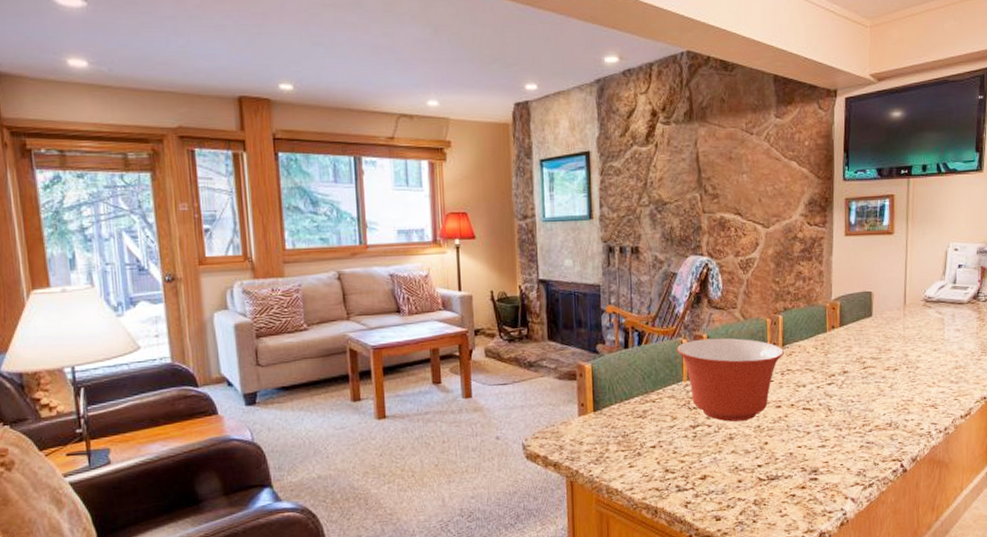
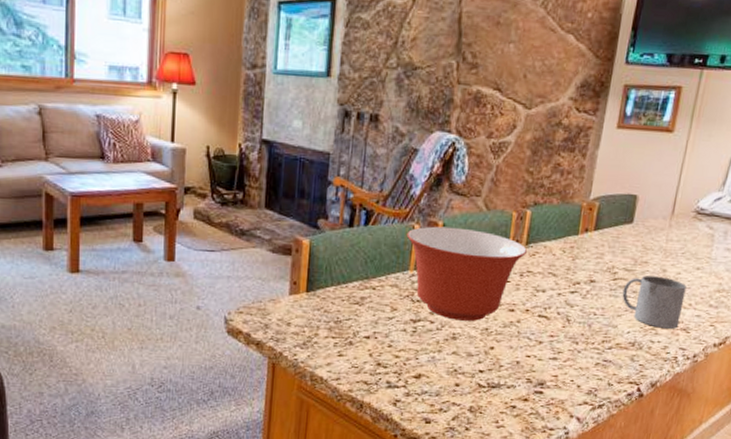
mug: none [873,360,928,407] -> present [622,275,687,329]

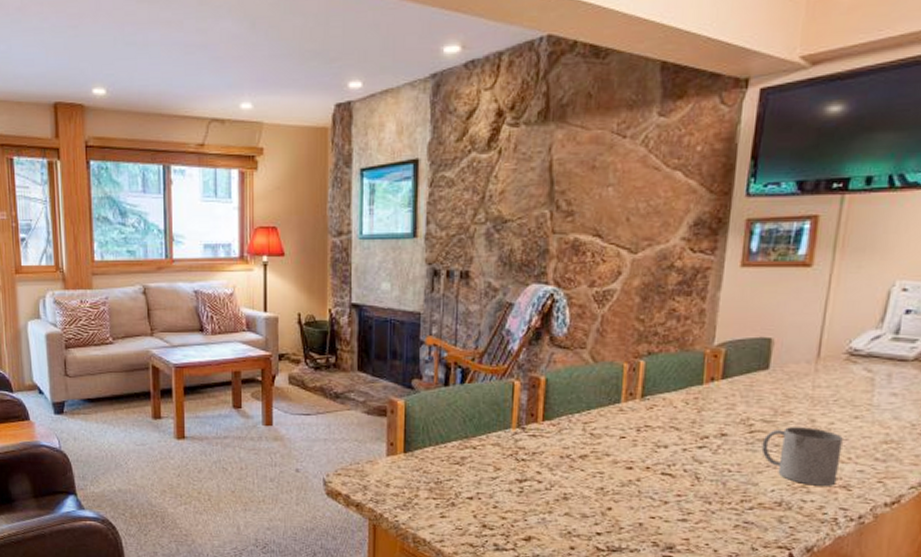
mixing bowl: present [406,226,528,321] -> none [506,381,644,480]

